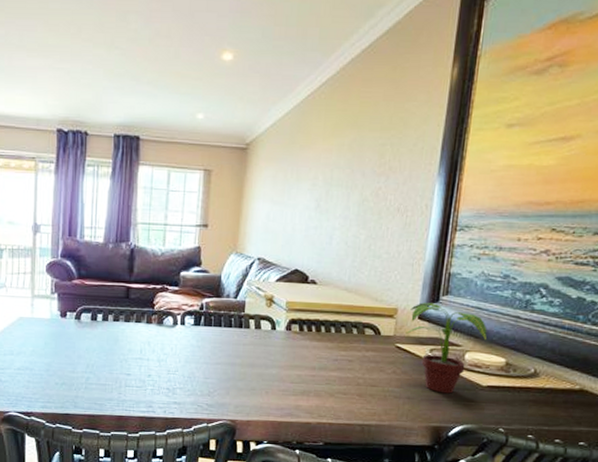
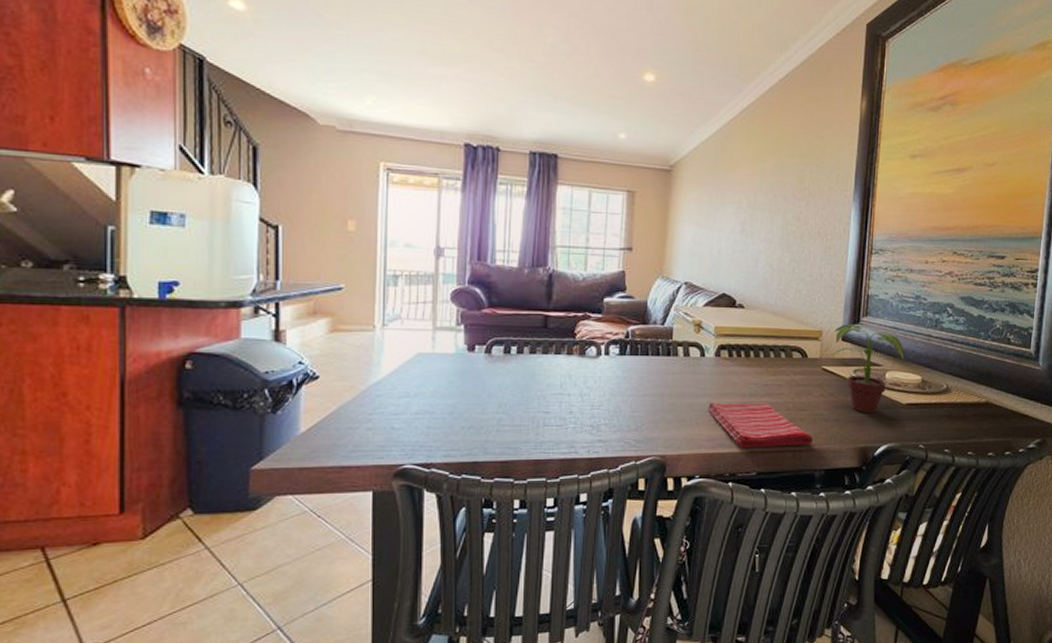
dish towel: none [277,373,384,420] -> present [708,402,814,449]

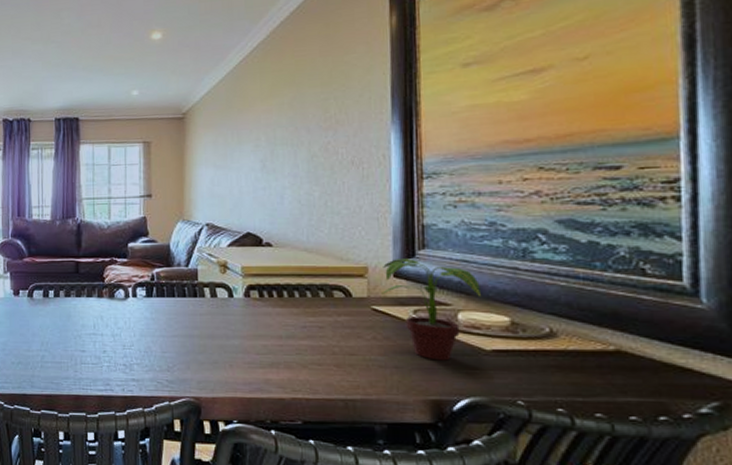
dish towel: present [708,402,814,449] -> none [241,344,369,394]

